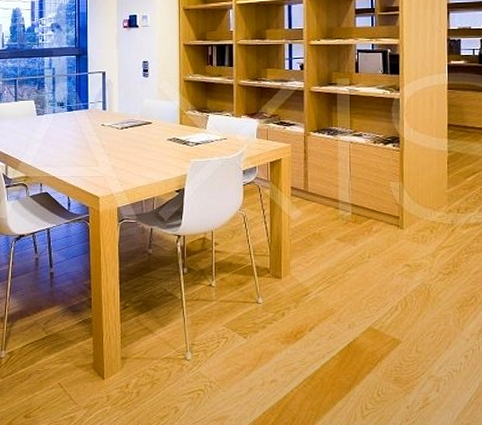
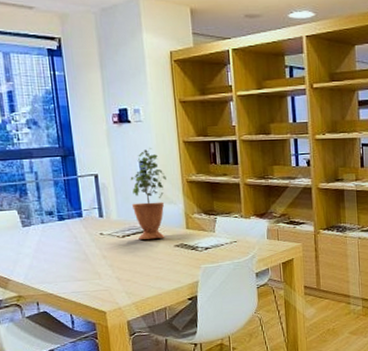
potted plant: none [132,50,165,132] -> present [130,148,166,240]

